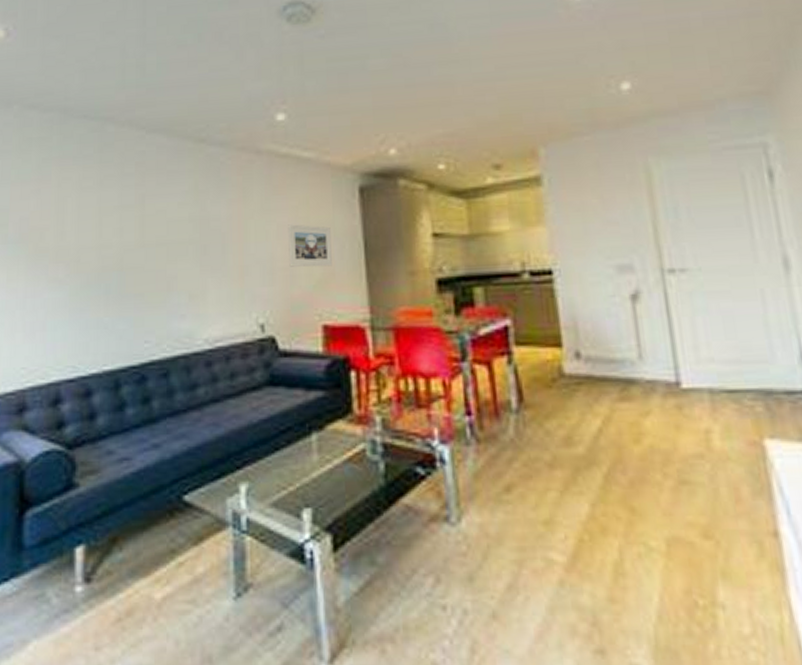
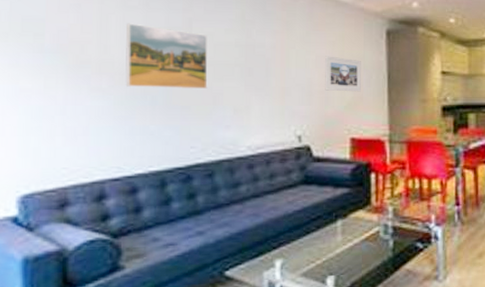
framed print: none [80,205,161,275] -> present [125,23,208,90]

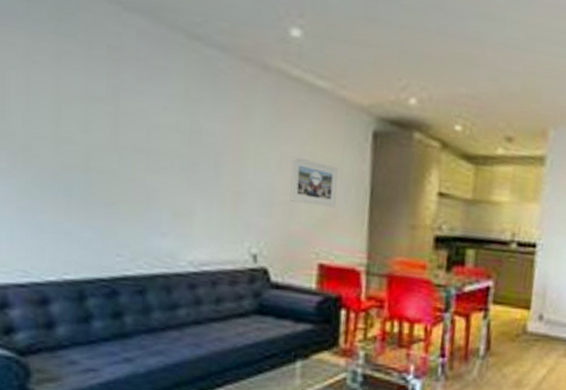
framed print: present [125,23,208,90] -> none [31,83,140,183]

